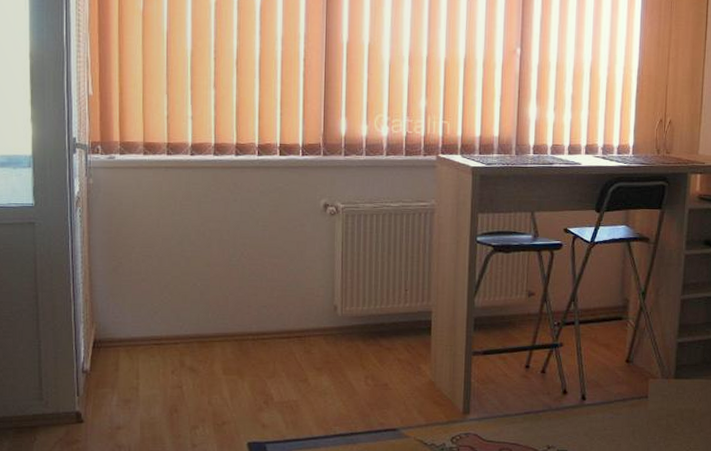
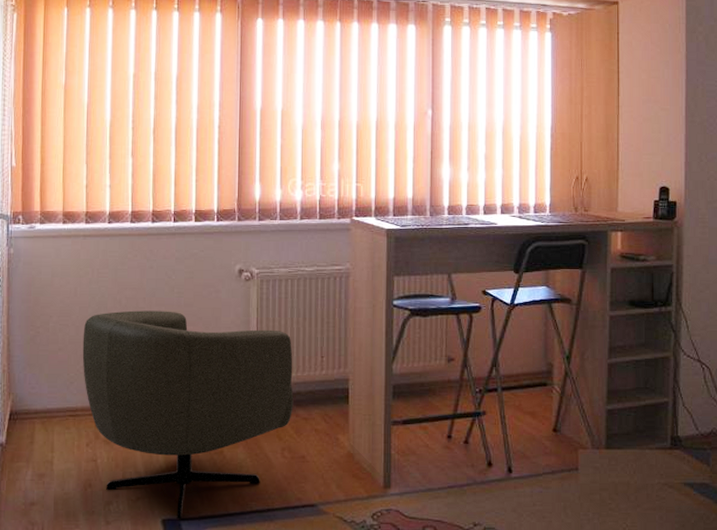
armchair: none [166,243,378,443] -> present [82,310,294,520]

